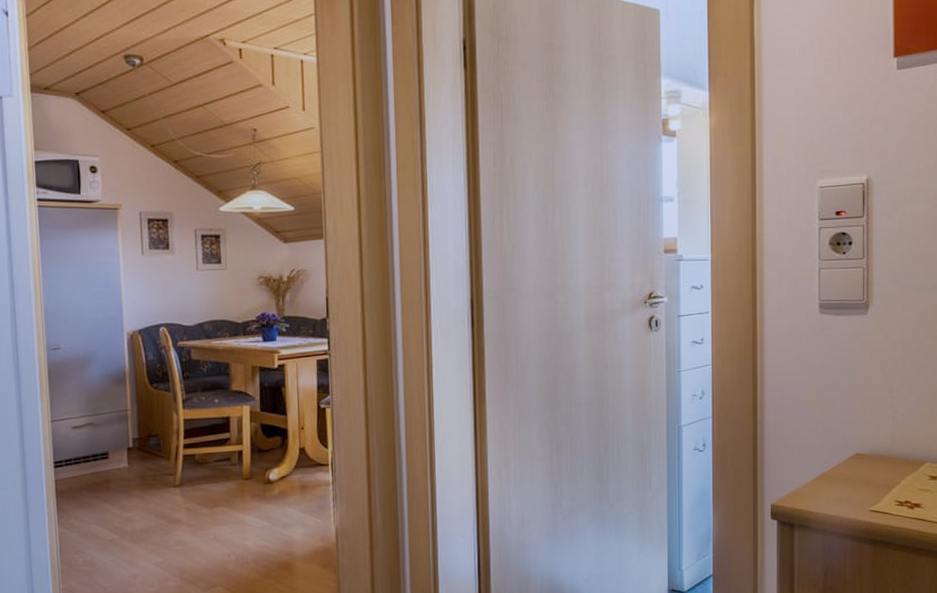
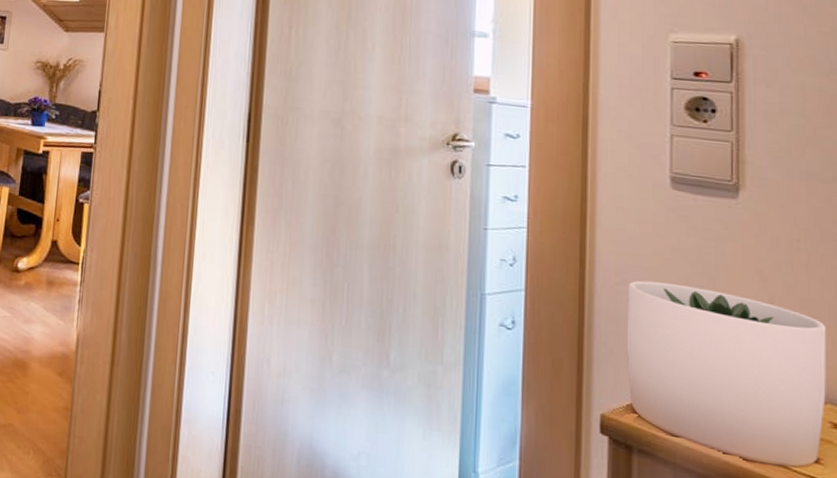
planter: none [788,391,928,517] -> present [626,280,827,468]

